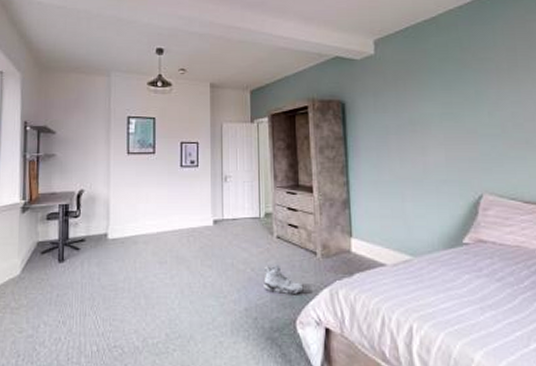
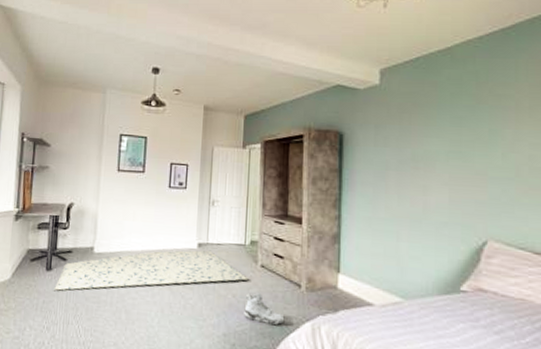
rug: none [68,226,266,282] -> present [54,250,249,291]

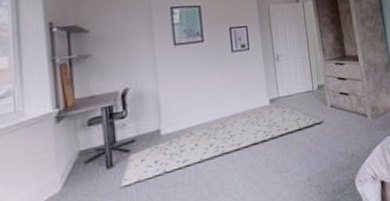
sneaker: present [244,293,285,325] -> none [322,131,359,158]

